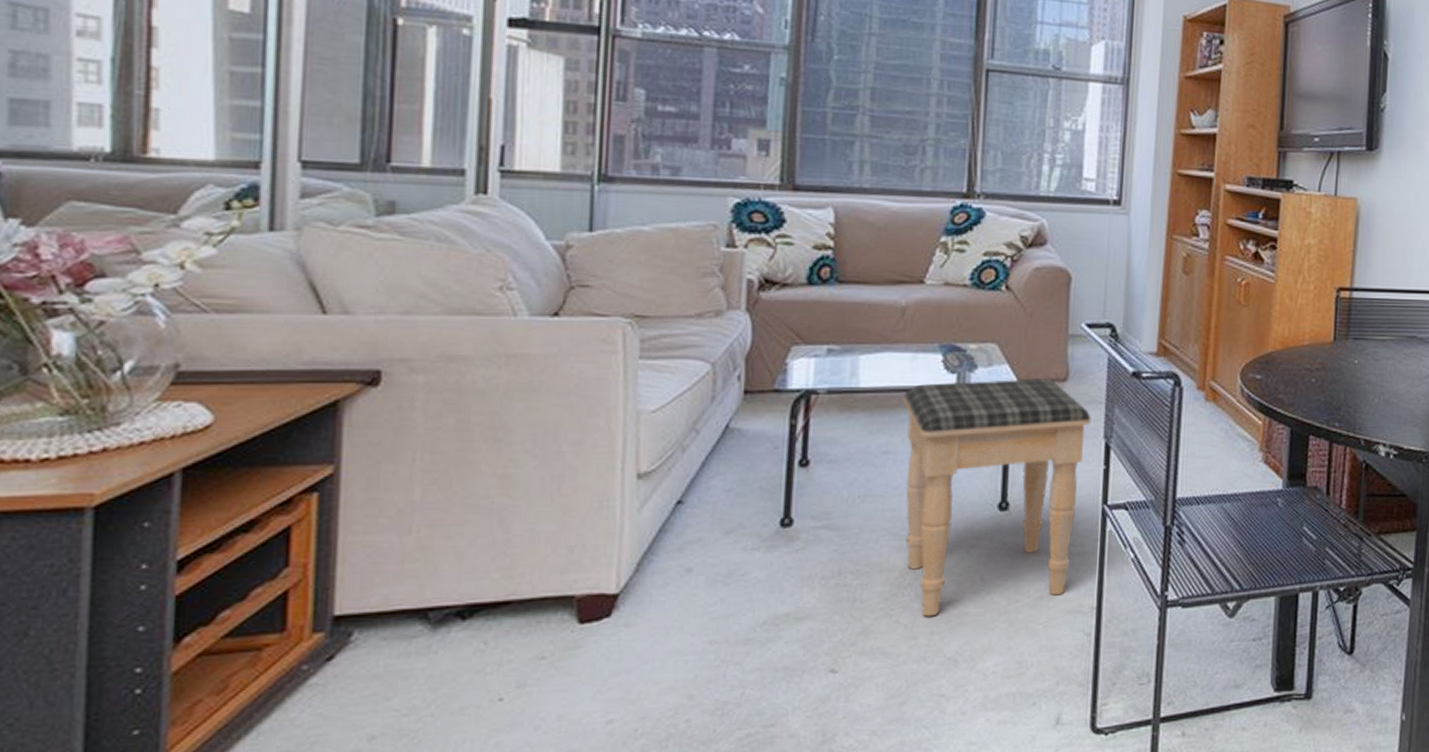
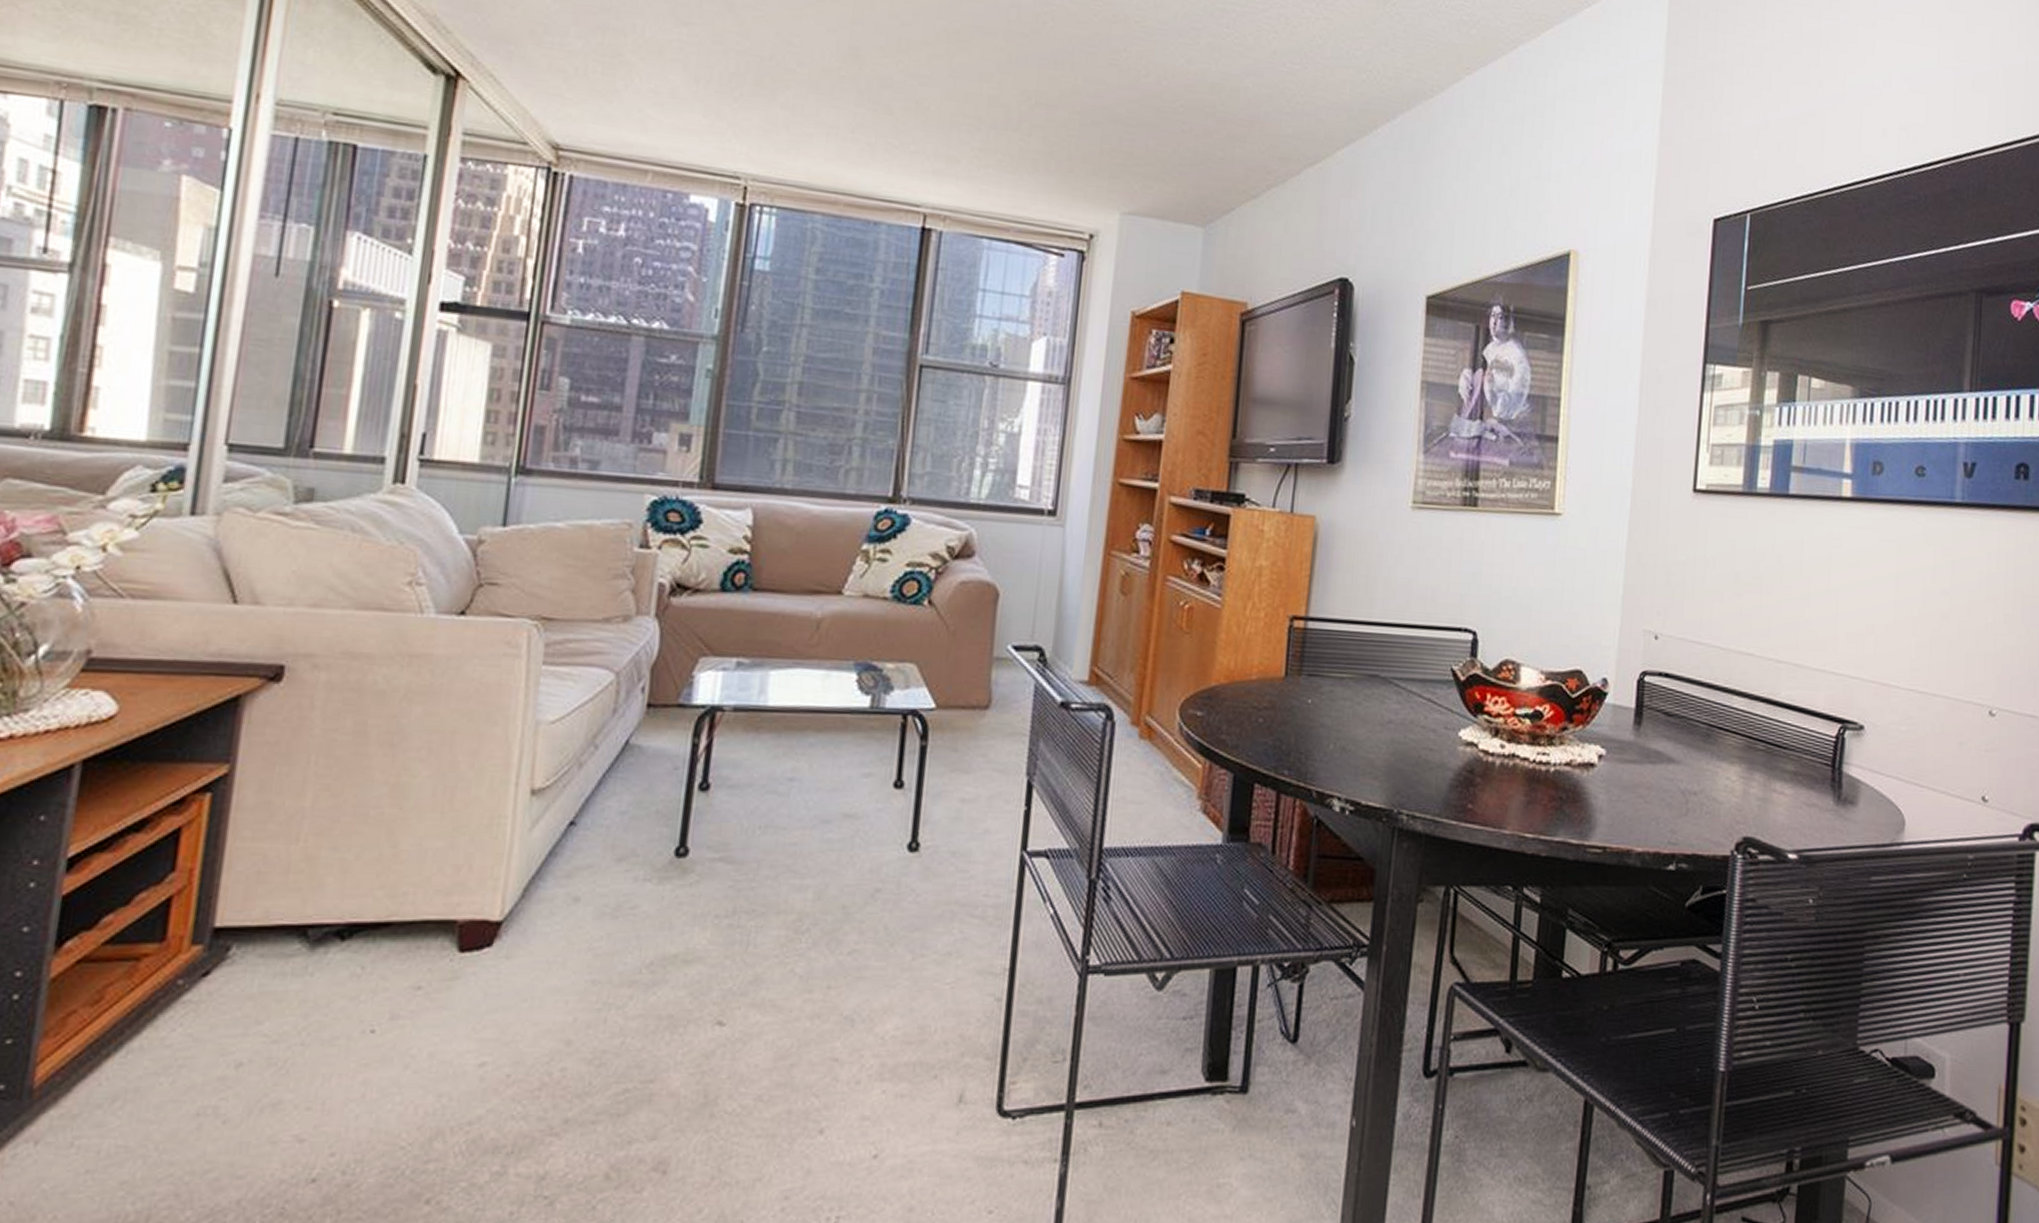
footstool: present [903,378,1091,617] -> none [805,703,1014,968]

